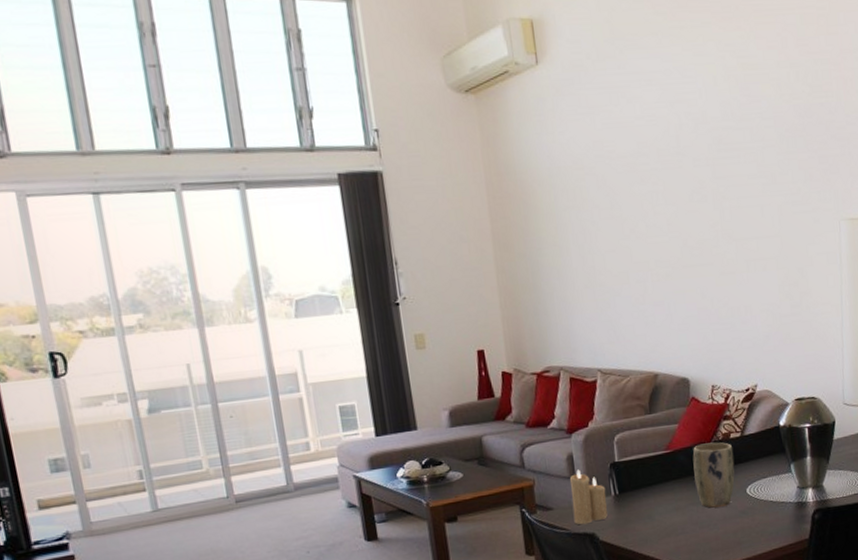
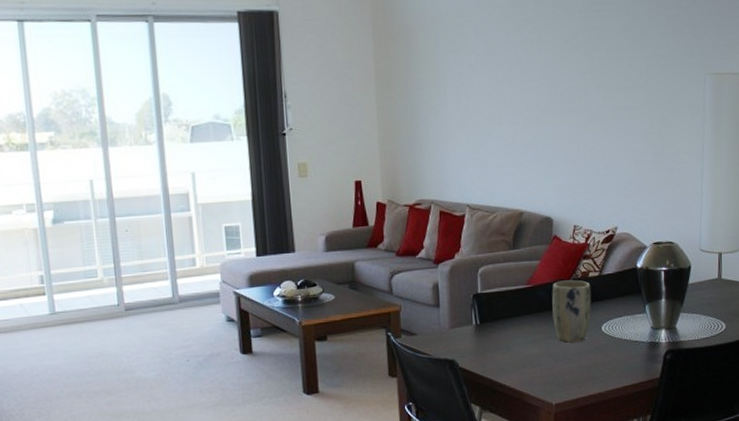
candle: present [569,469,608,525] -> none [434,298,469,351]

